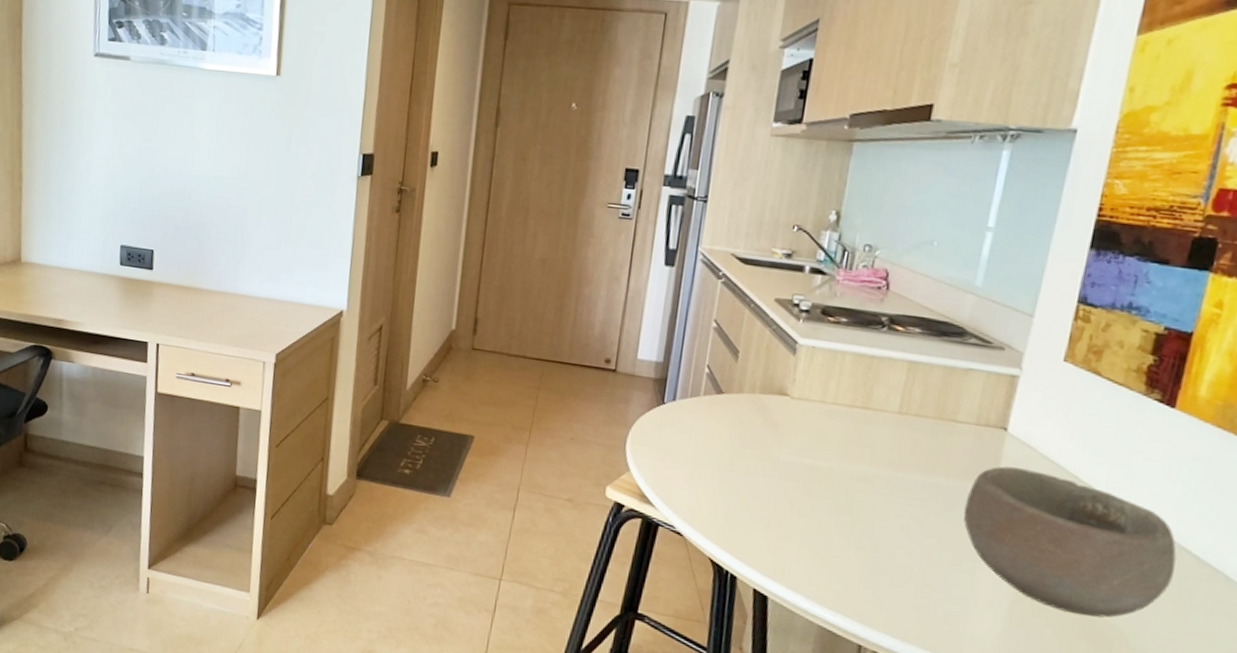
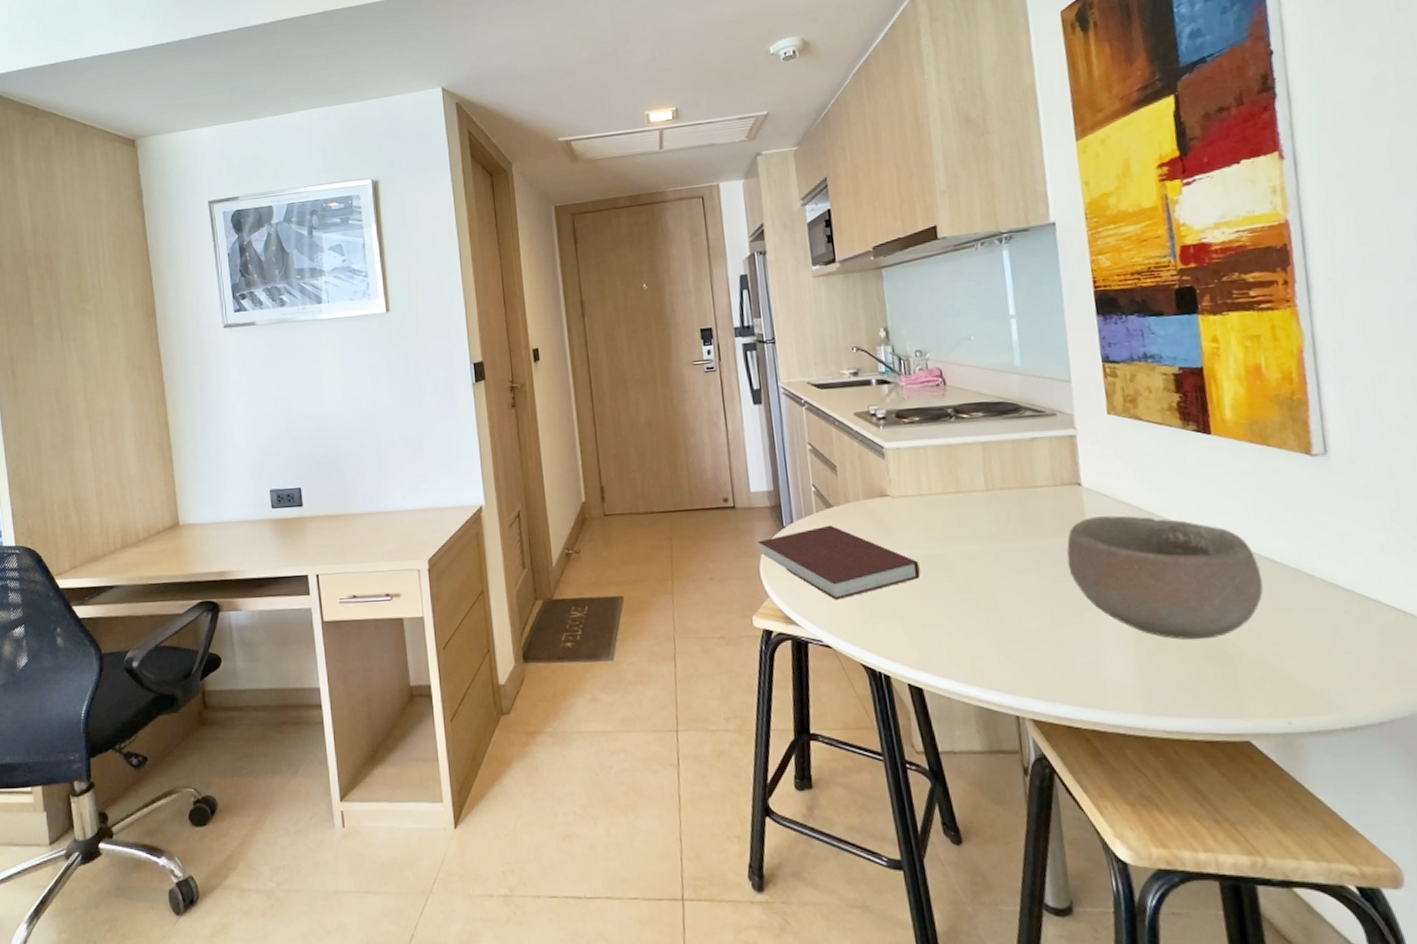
notebook: none [632,411,801,490] -> present [758,525,921,600]

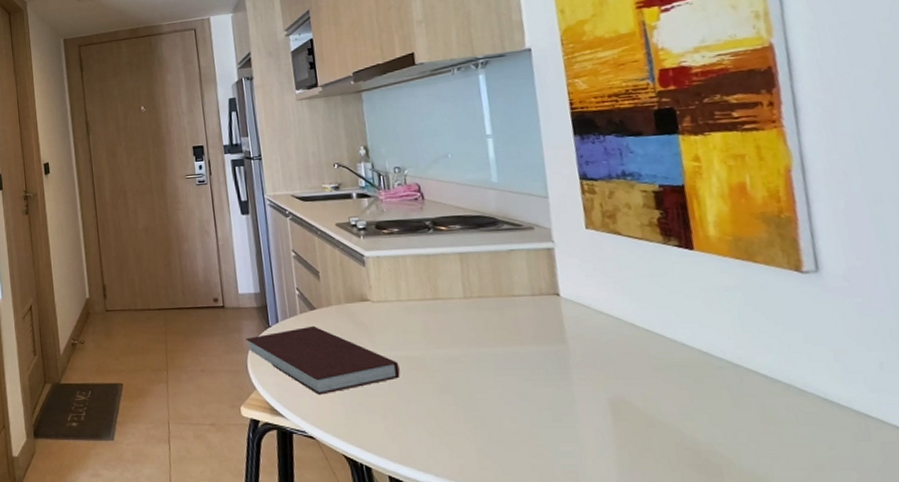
bowl: present [1066,515,1264,640] -> none [545,325,752,449]

